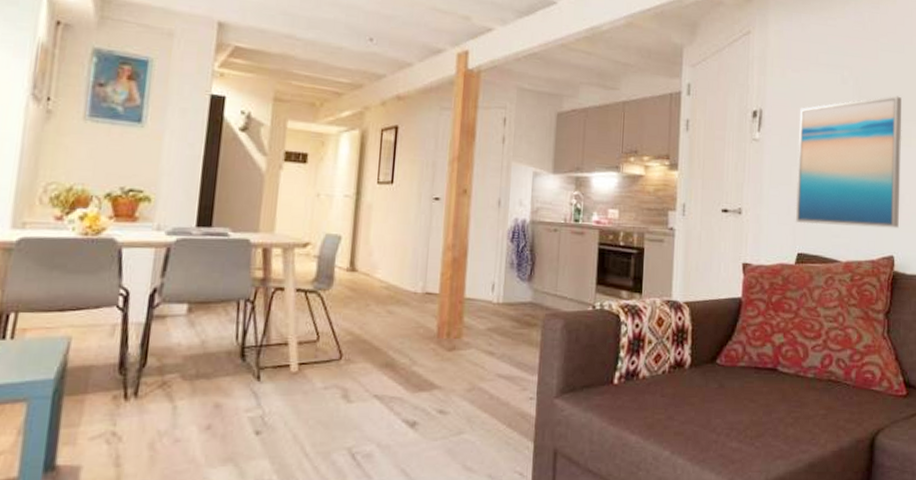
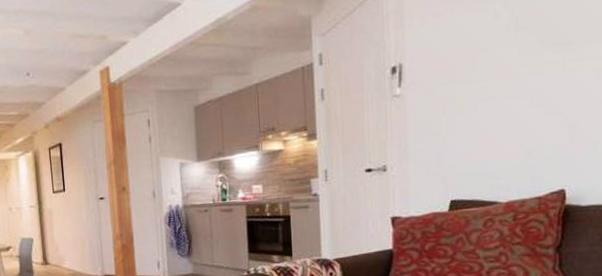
wall art: present [795,96,902,228] -> none [445,17,572,171]

